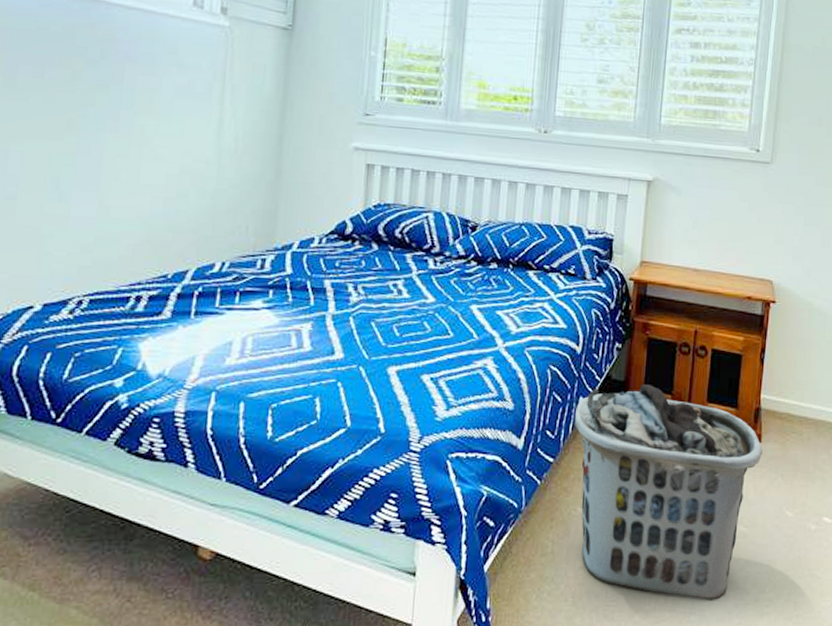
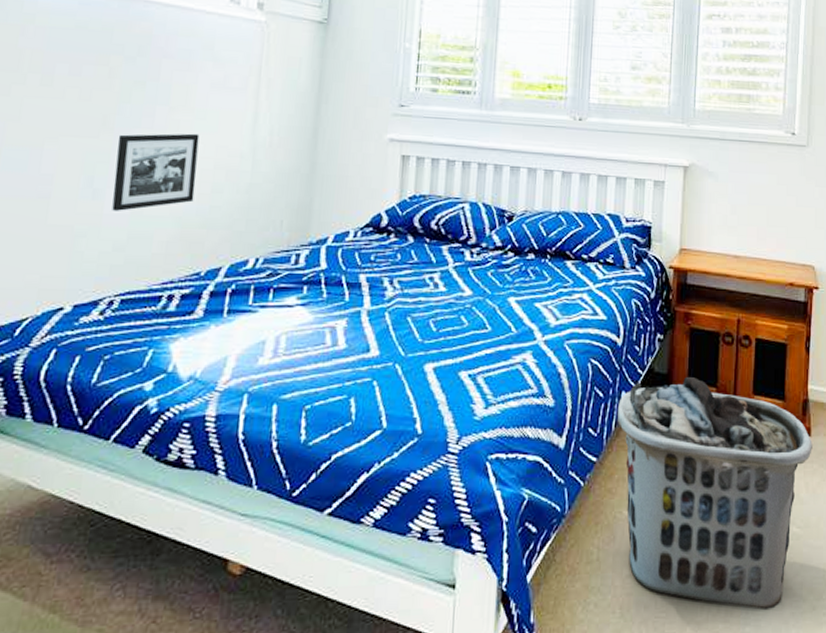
picture frame: none [79,137,165,214] -> present [112,133,200,211]

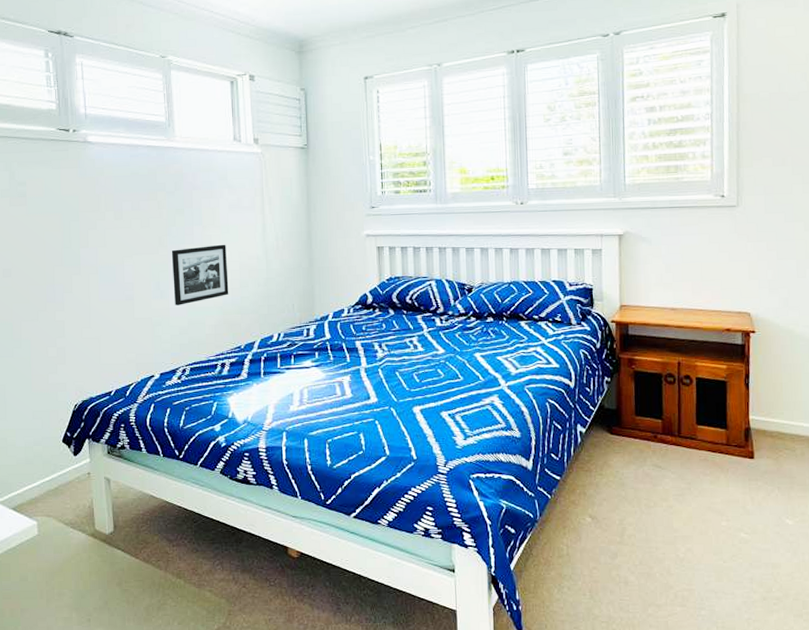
clothes hamper: present [618,376,812,610] -> none [575,411,756,598]

